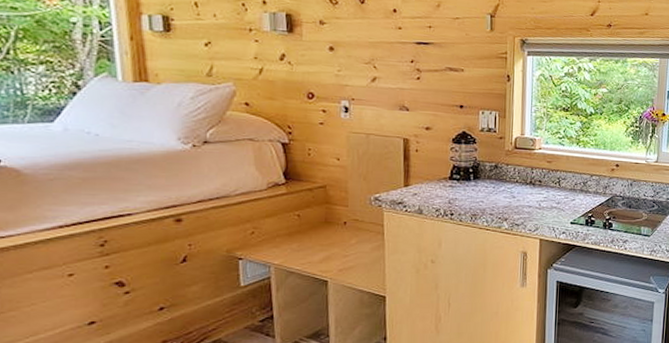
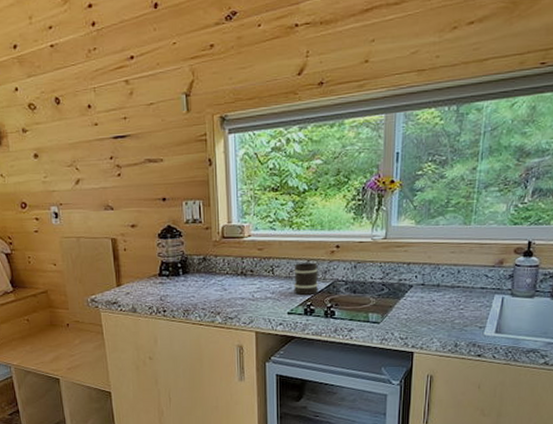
mug: none [577,177,600,207] -> present [294,263,318,295]

